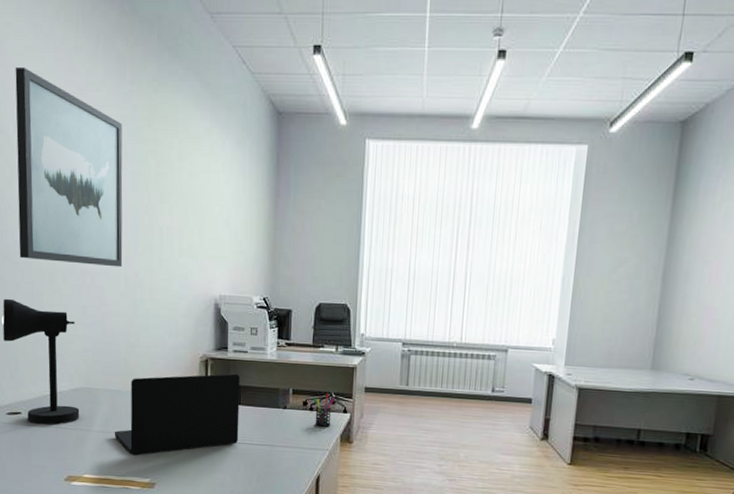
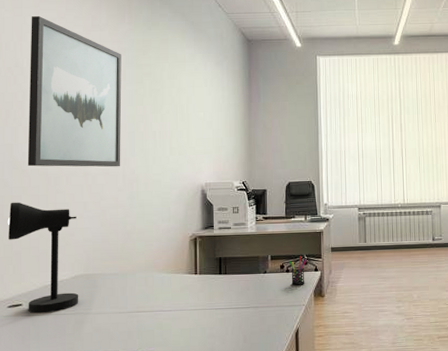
laptop: present [114,373,240,456] -> none [111,247,226,332]

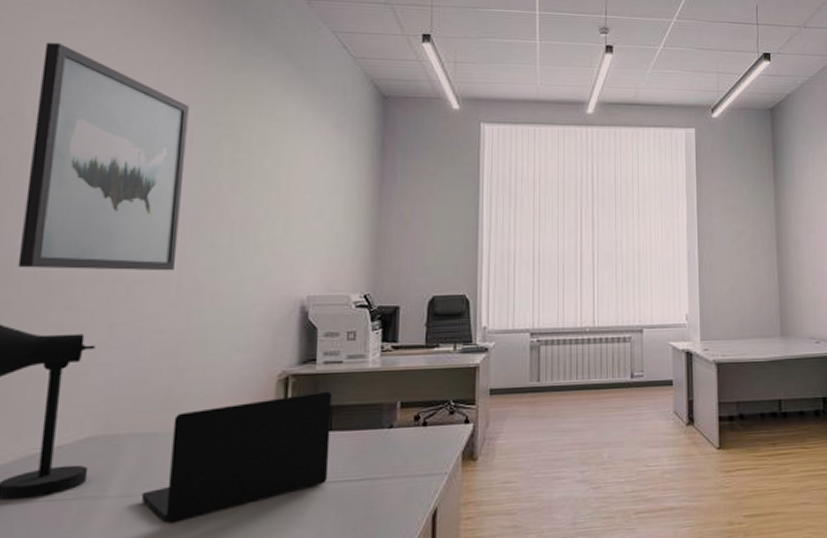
laptop: none [111,247,226,332] -> present [141,391,332,524]
pen holder: present [289,256,307,286] -> none [427,402,454,445]

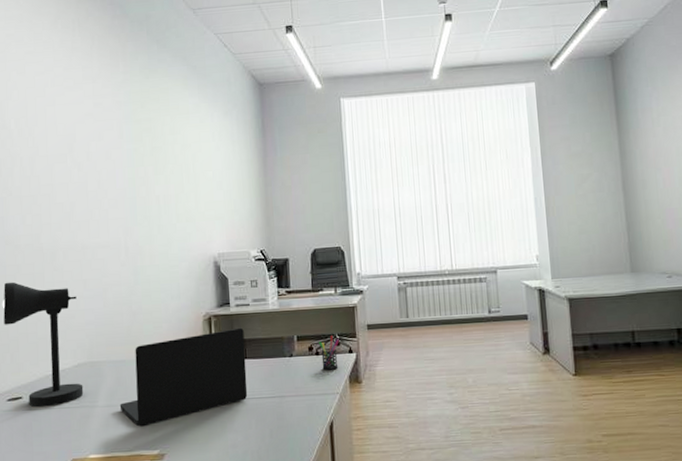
wall art: present [17,43,189,271] -> none [16,70,123,242]
pen holder: none [427,402,454,445] -> present [318,336,339,370]

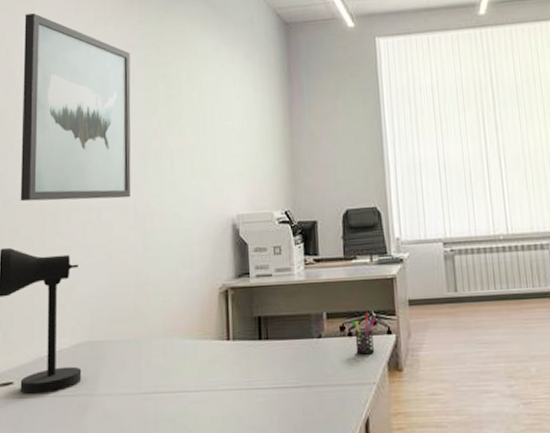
wall art: none [16,70,123,242] -> present [20,13,131,202]
laptop: present [119,327,248,427] -> none [122,302,269,421]

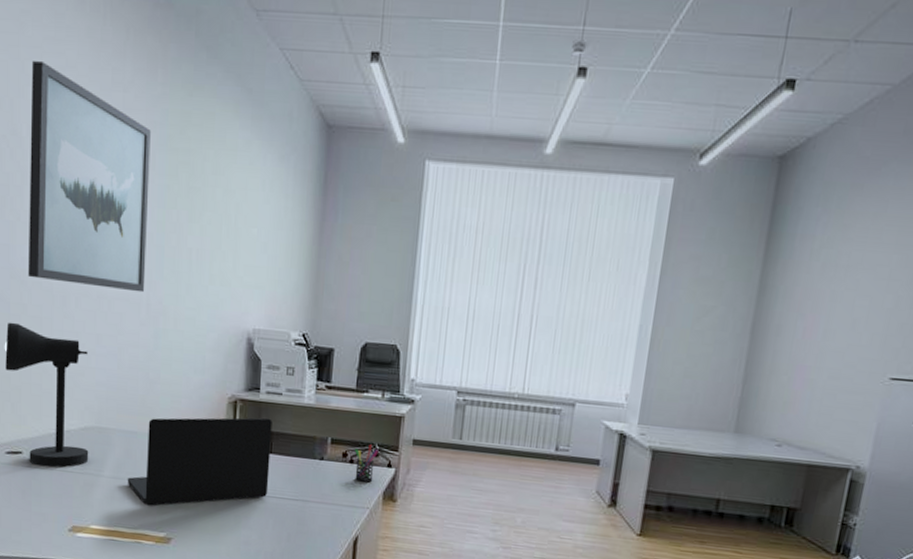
laptop: none [122,302,269,421] -> present [127,417,272,506]

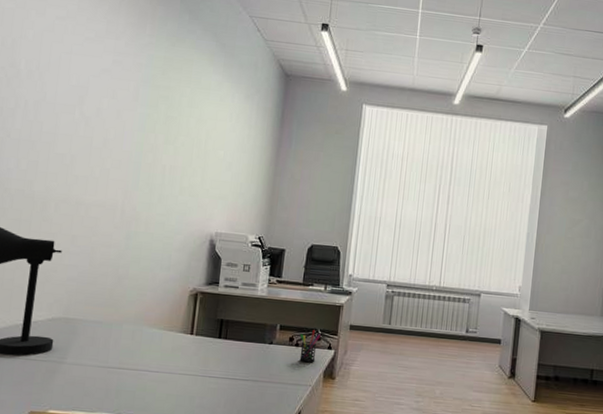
wall art: present [27,61,151,293] -> none [11,11,137,201]
laptop: present [127,417,272,506] -> none [88,308,229,390]

